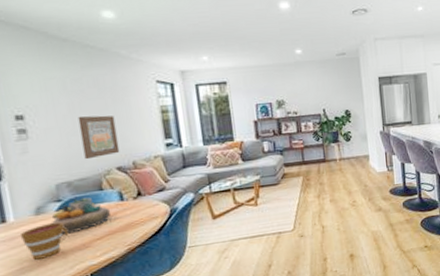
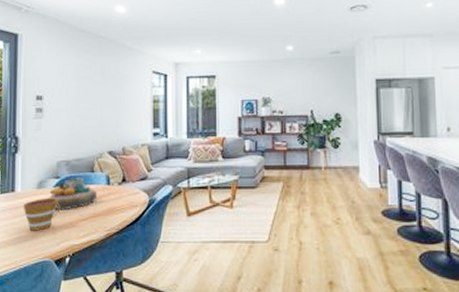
wall art: present [78,115,120,160] -> none [83,100,113,141]

